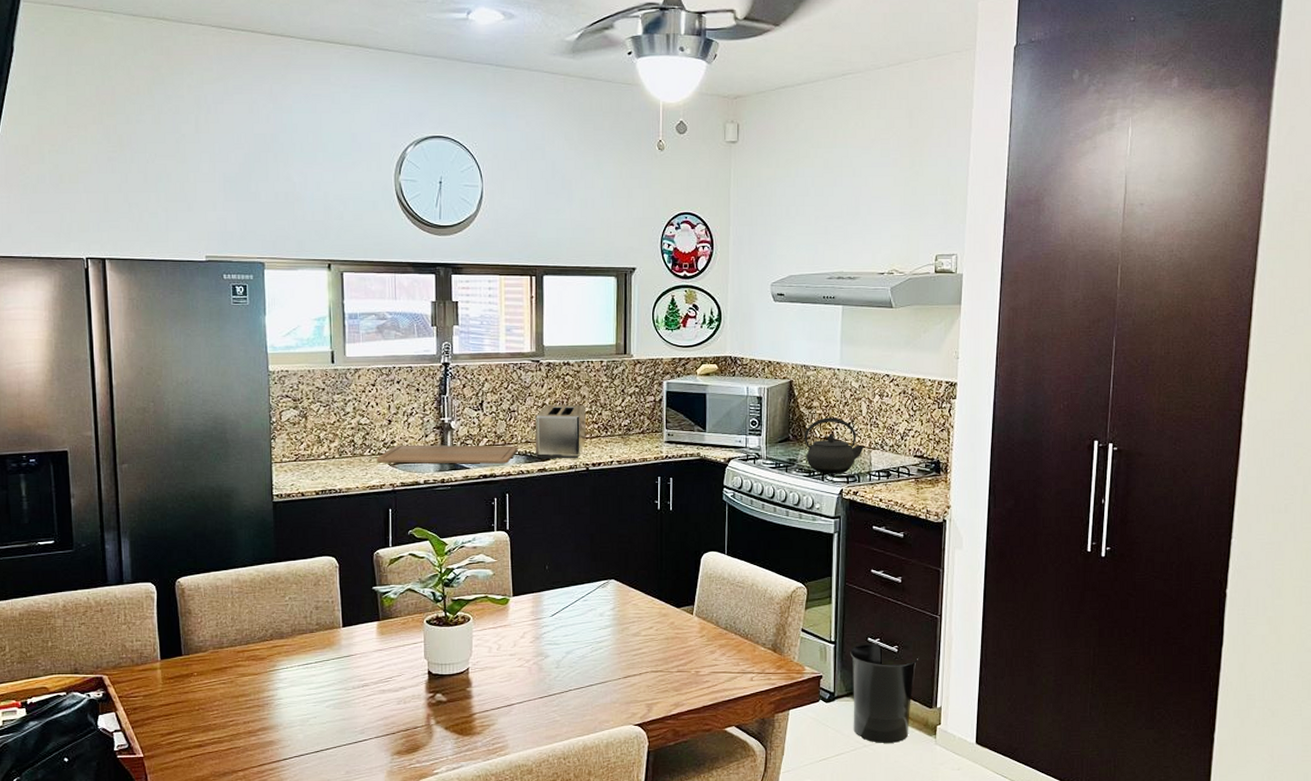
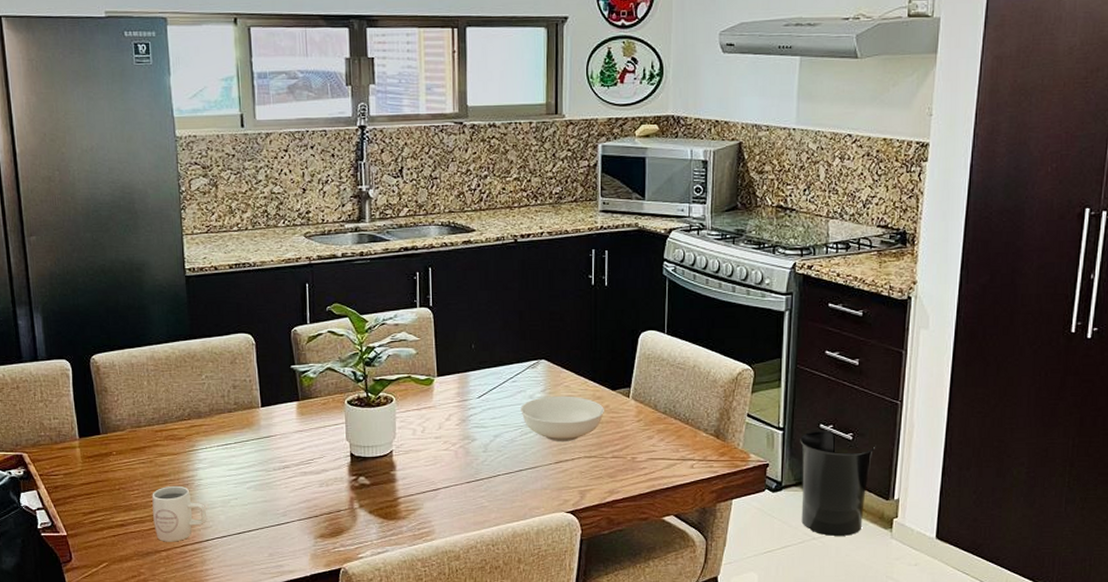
mug: none [230,705,286,762] -> present [152,485,207,542]
chopping board: present [377,444,518,464] -> none [291,215,441,236]
toaster: present [535,404,586,459] -> none [459,170,514,231]
bowl: none [591,613,670,657] -> present [521,395,604,441]
kettle: present [805,417,865,474] -> none [754,183,822,246]

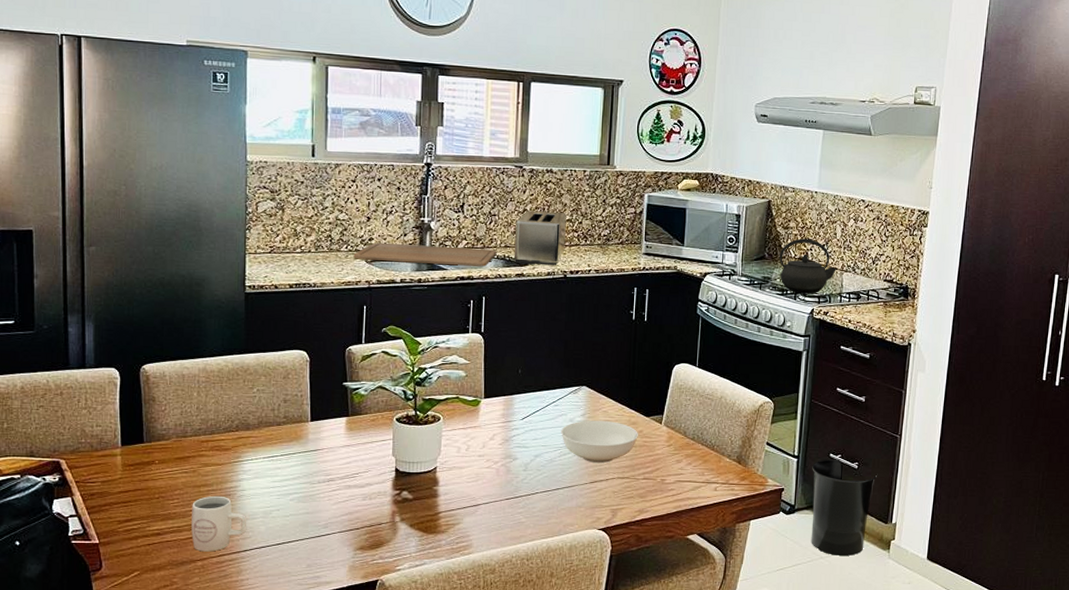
chopping board: none [291,215,441,236] -> present [353,242,497,267]
toaster: none [459,170,514,231] -> present [513,210,566,266]
kettle: none [754,183,822,246] -> present [779,238,838,294]

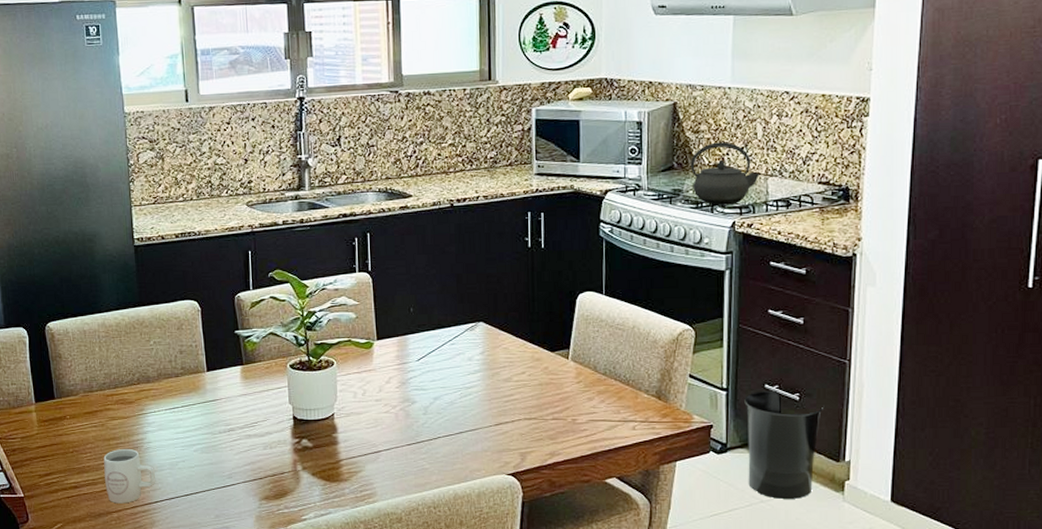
chopping board: present [353,242,497,267] -> none [234,182,378,204]
toaster: present [513,210,566,266] -> none [395,136,450,196]
bowl: present [561,420,638,463] -> none [460,357,543,403]

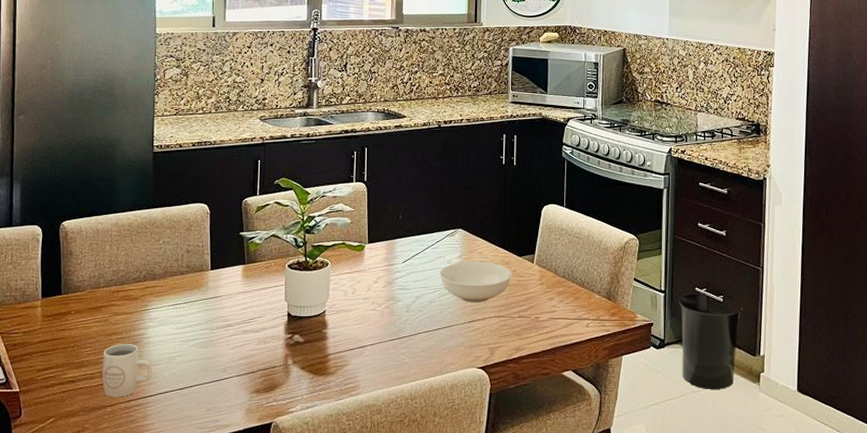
bowl: none [460,357,543,403] -> present [440,261,512,302]
kettle: present [691,142,761,205] -> none [637,82,692,134]

